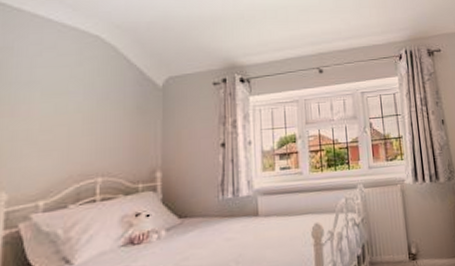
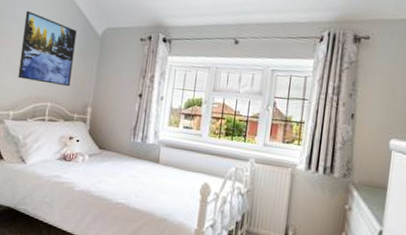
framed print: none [47,71,128,157] -> present [18,10,77,87]

